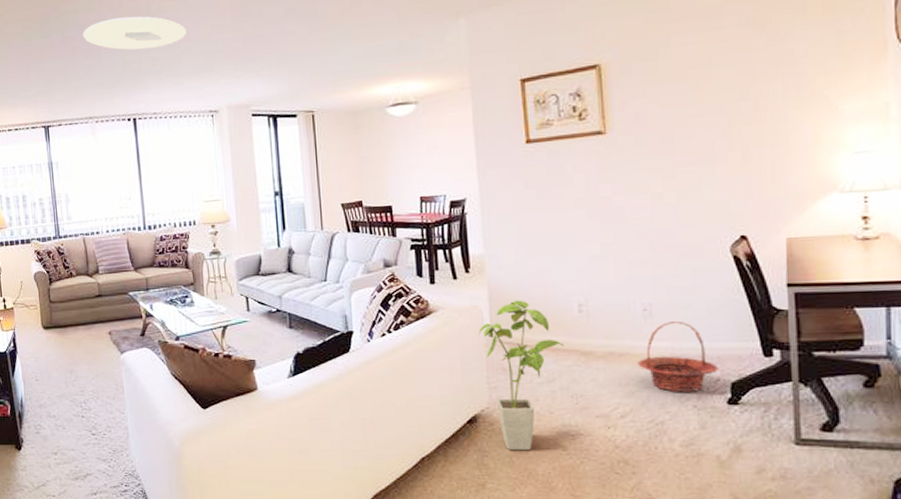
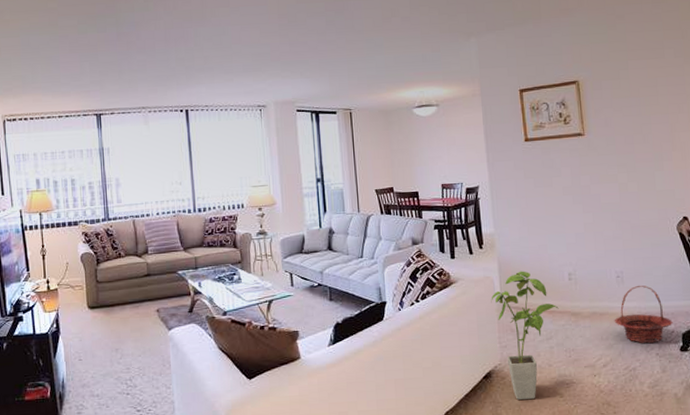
ceiling light: present [83,16,186,51] -> none [138,18,237,49]

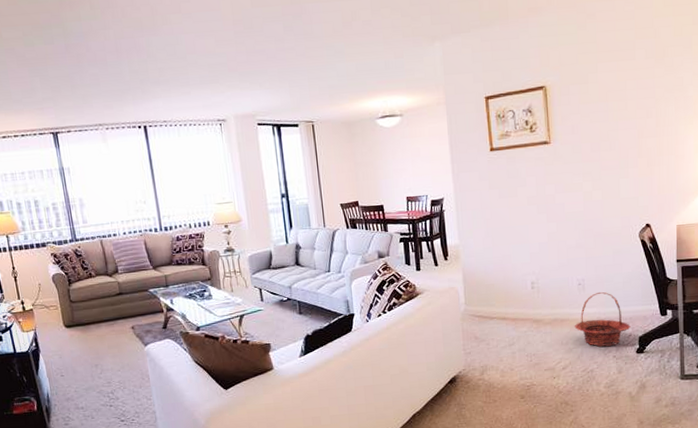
house plant: present [491,271,559,400] -> none [455,281,521,402]

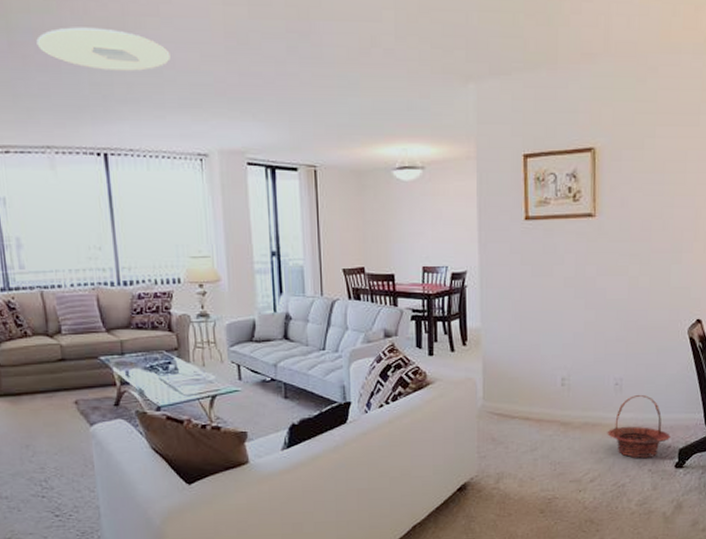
ceiling light: none [87,26,192,60] -> present [36,27,170,71]

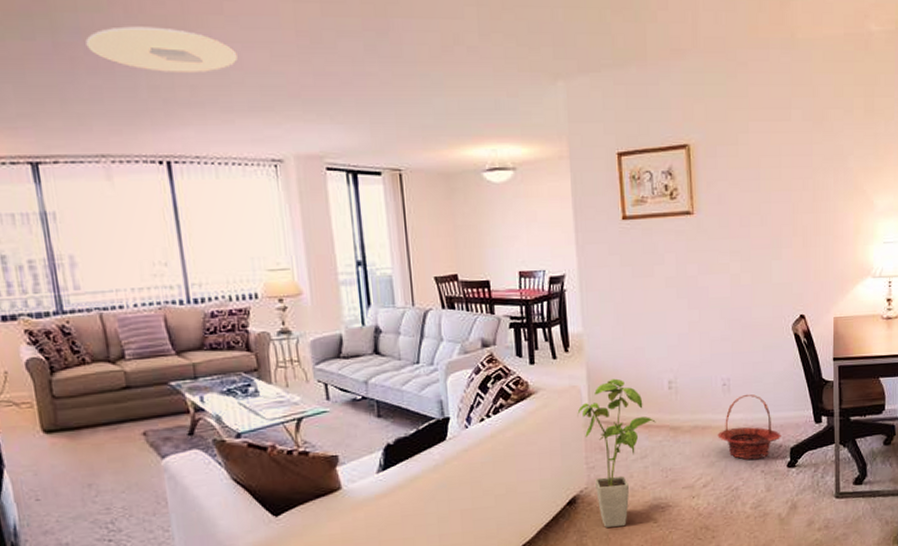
house plant: none [471,373,547,514] -> present [577,378,656,528]

